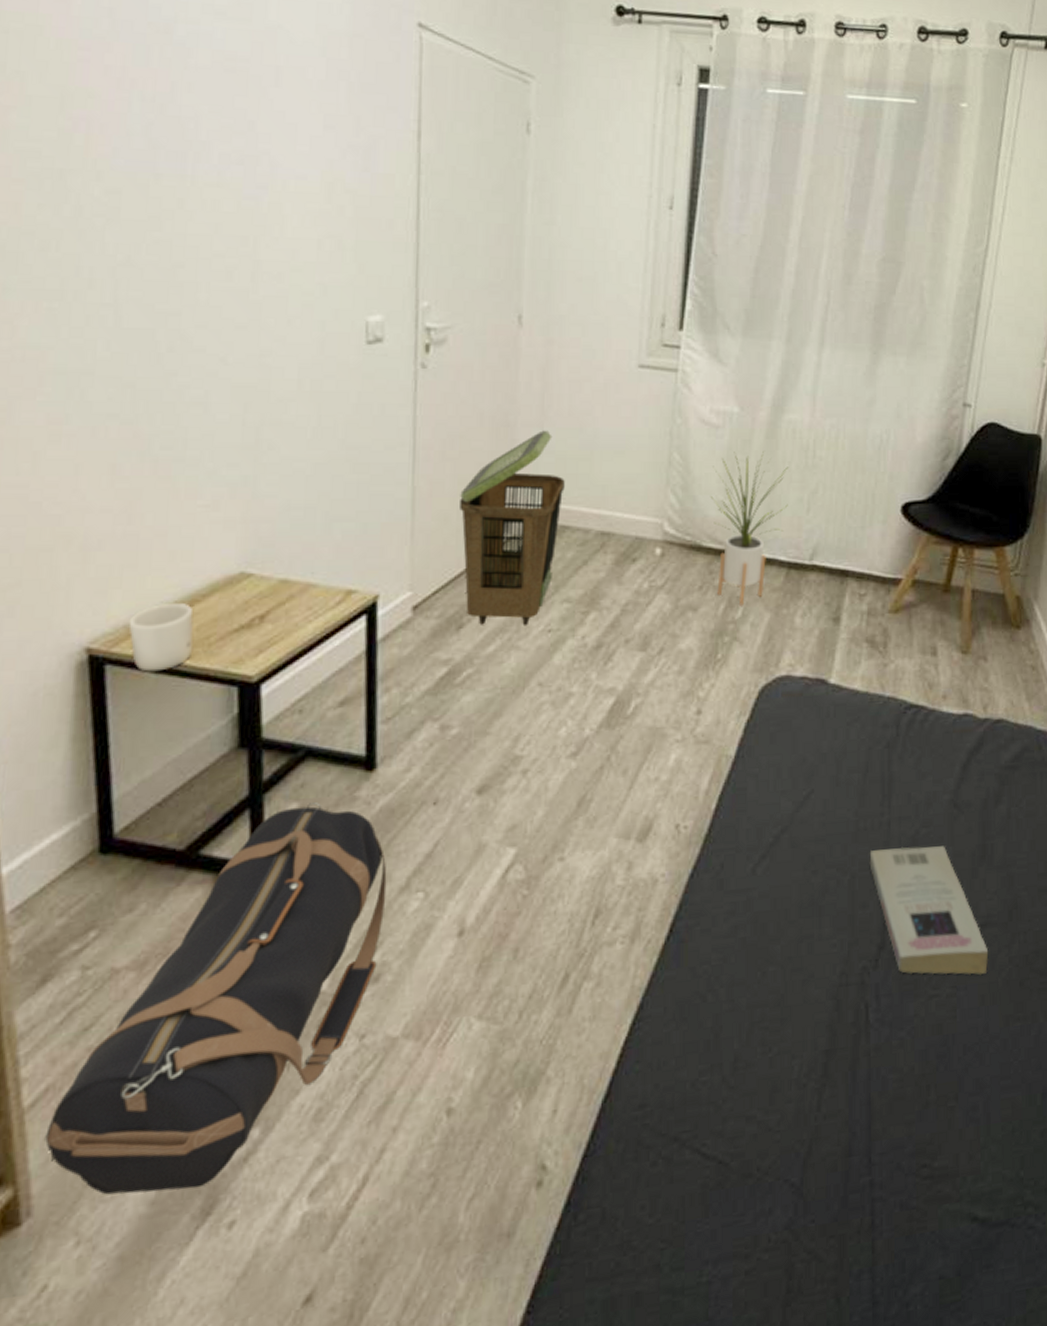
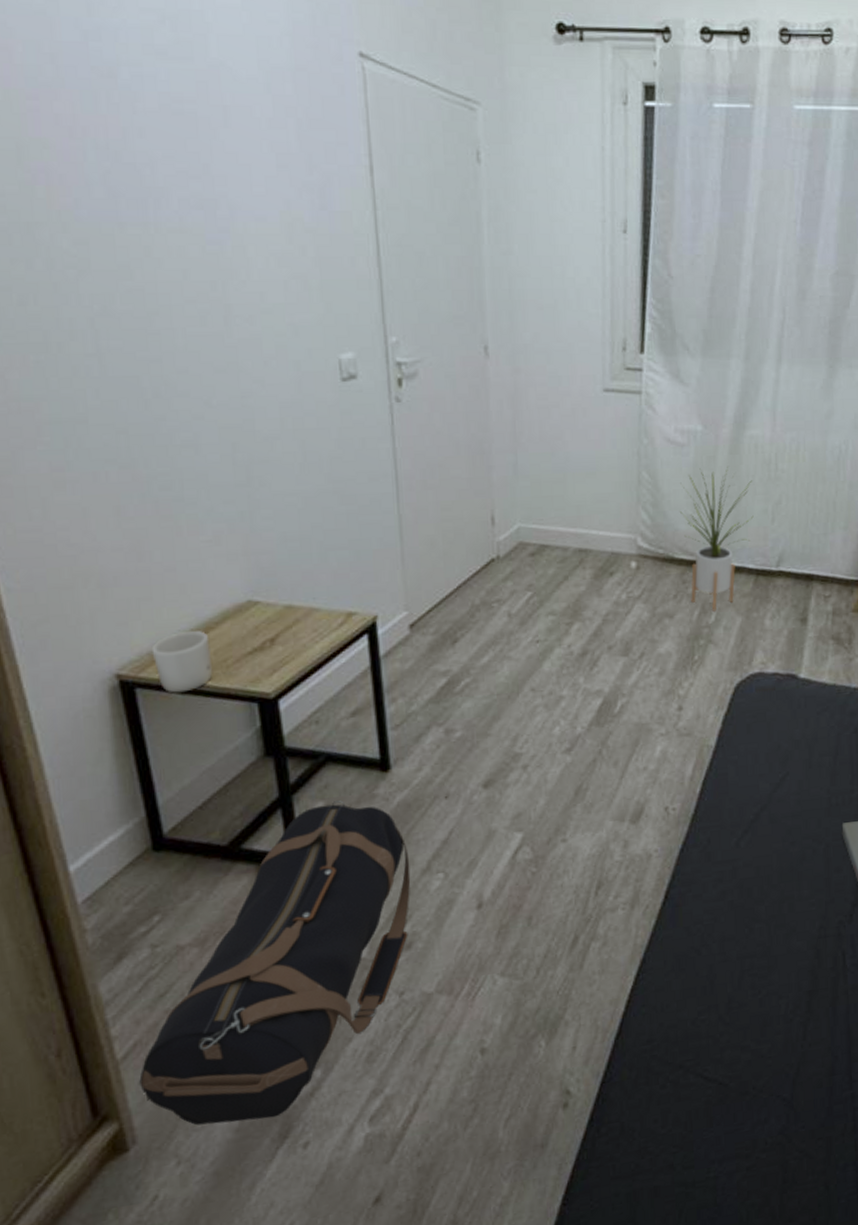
laundry basket: present [460,430,565,626] -> none [444,456,542,639]

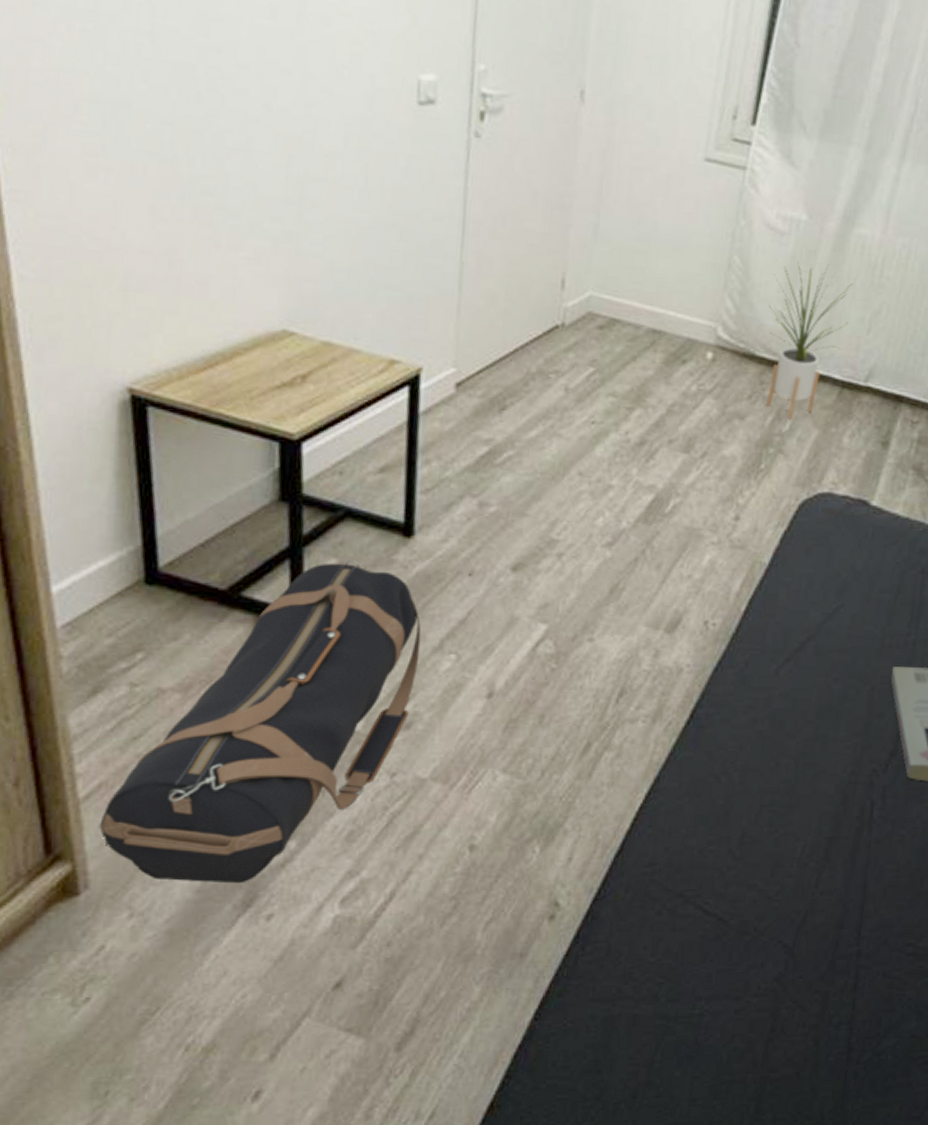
mug: present [151,630,213,693] -> none [170,352,236,419]

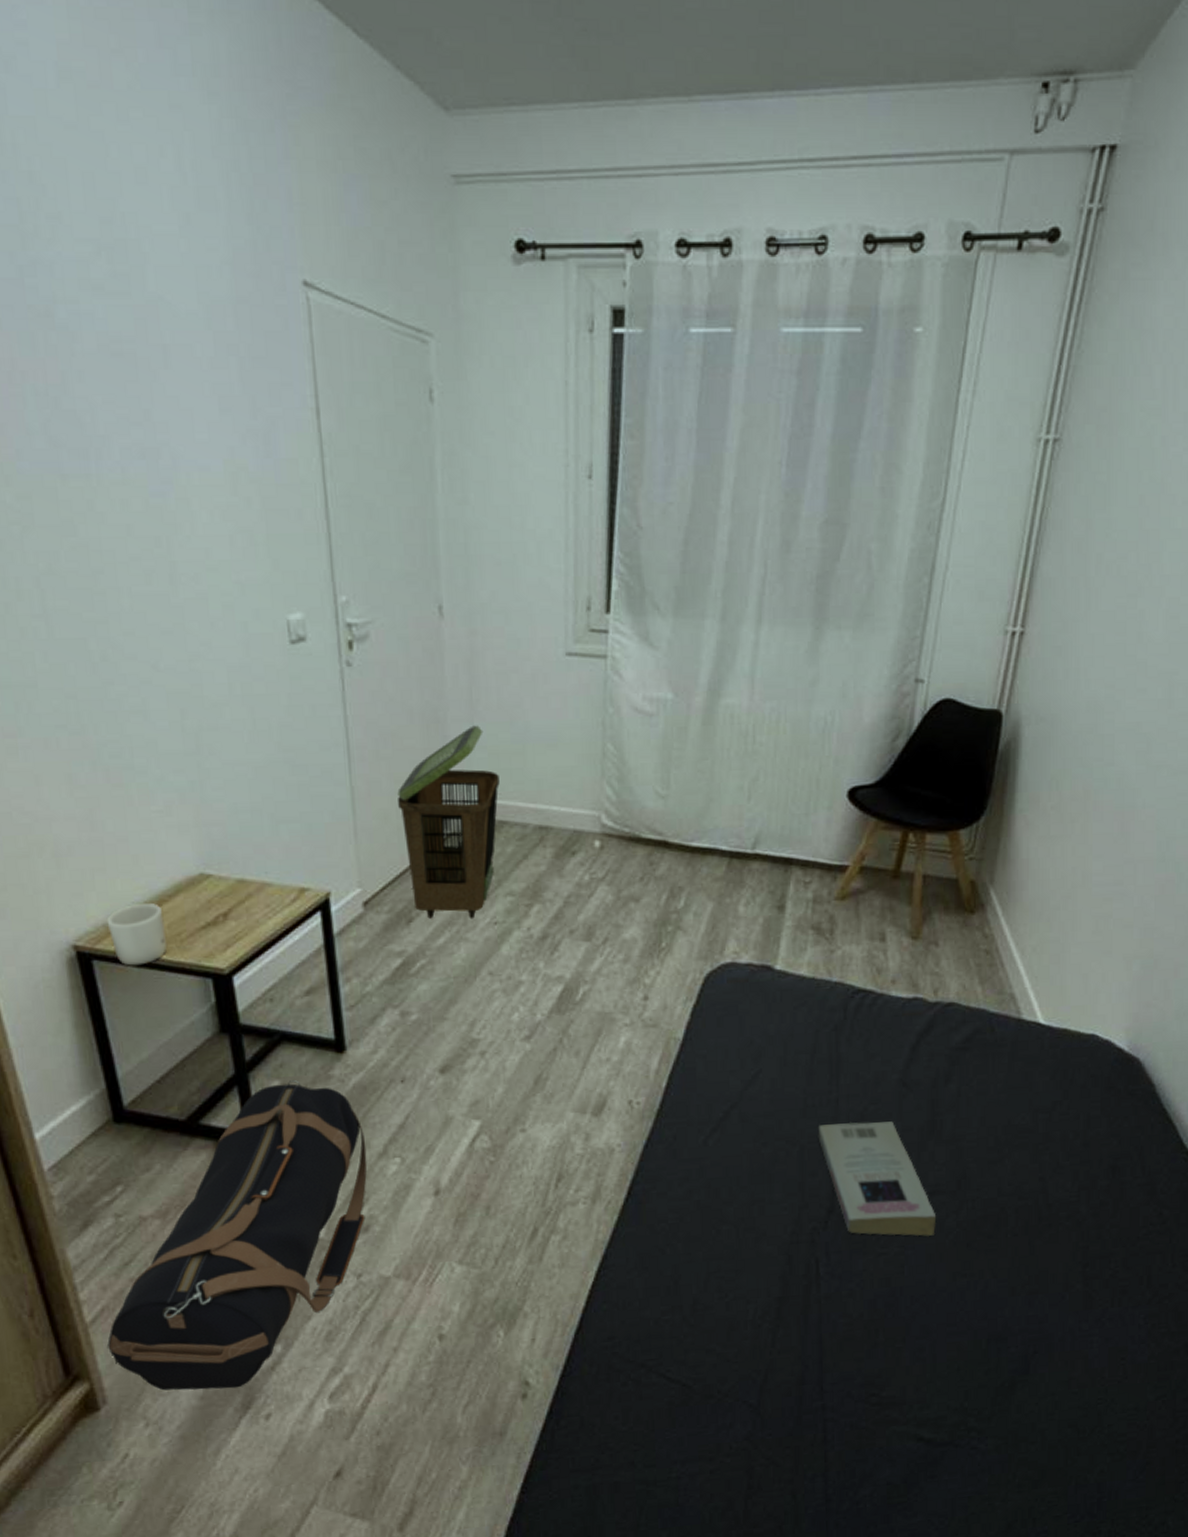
mug: none [170,352,236,419] -> present [106,902,168,966]
laundry basket: none [508,217,619,416] -> present [397,725,500,919]
house plant: present [766,261,854,420] -> none [647,739,728,896]

